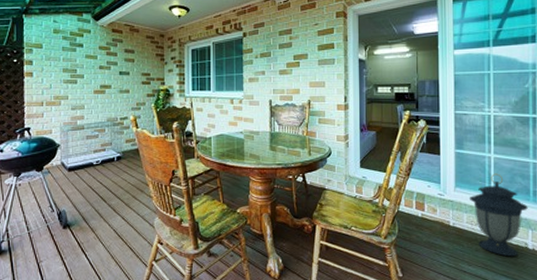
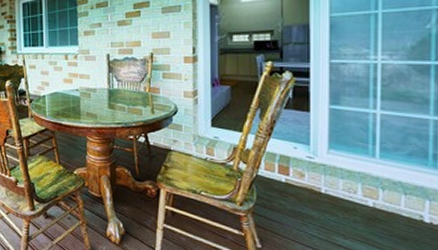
lantern: present [469,173,528,257] -> none [346,133,425,231]

